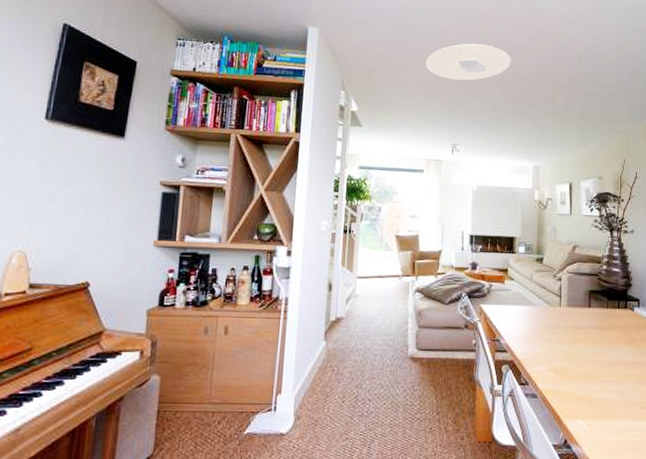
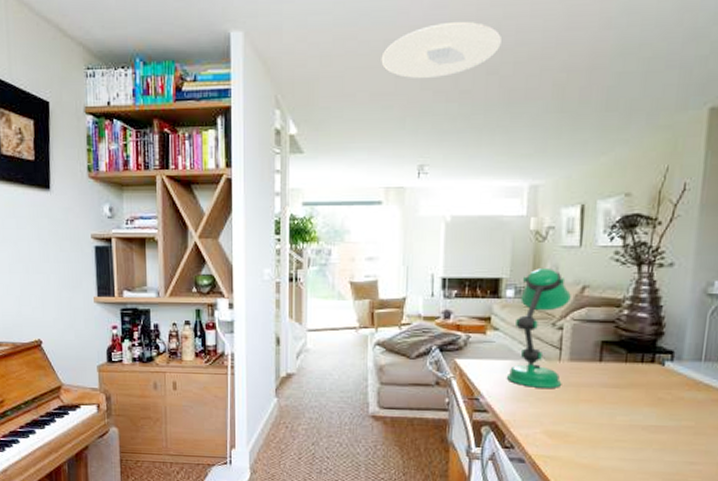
desk lamp: none [520,230,566,330] -> present [506,269,571,388]

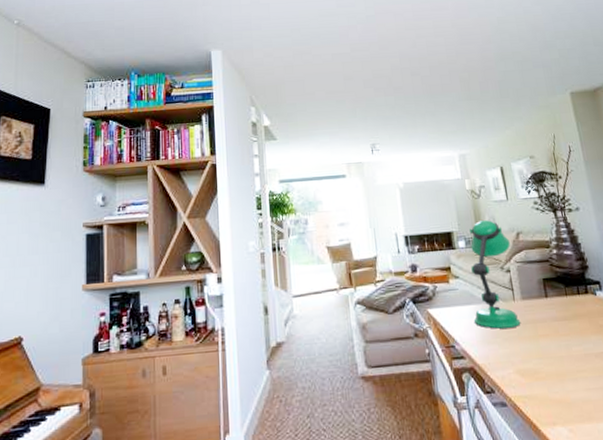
ceiling light: present [381,21,501,79] -> none [331,40,418,80]

